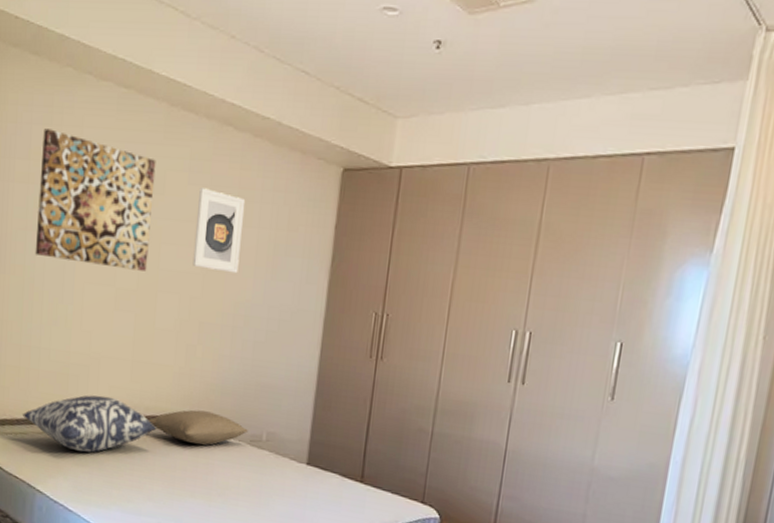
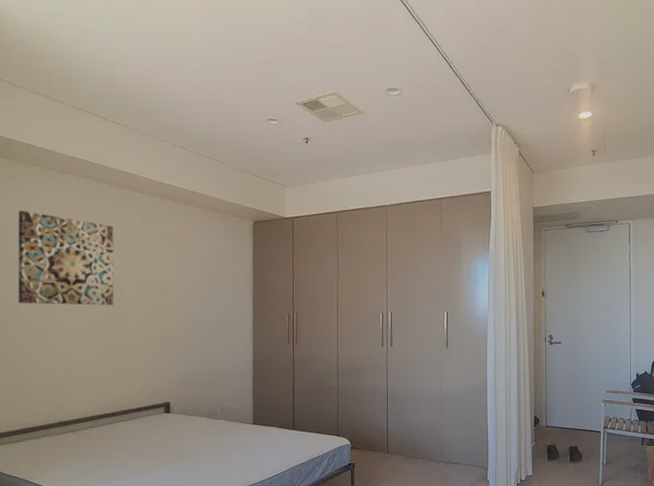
cushion: present [23,395,157,453] -> none [17,401,134,447]
pillow: present [148,409,248,445] -> none [126,399,206,425]
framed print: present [192,188,246,274] -> none [149,243,186,299]

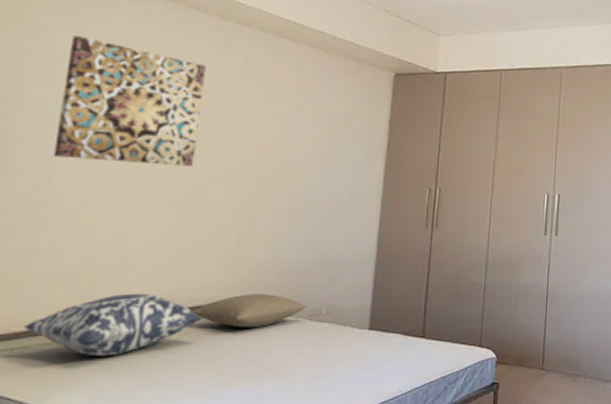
cushion: none [17,401,134,447] -> present [24,293,202,357]
pillow: none [126,399,206,425] -> present [192,294,307,328]

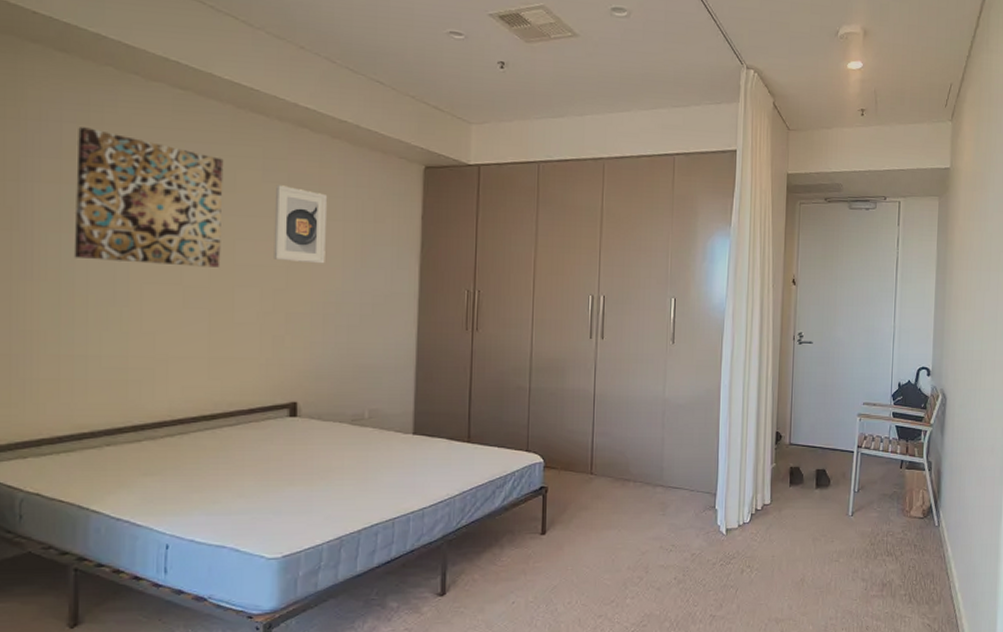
cushion: present [24,293,202,357] -> none [67,397,244,461]
pillow: present [192,294,307,328] -> none [233,398,348,433]
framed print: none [245,90,302,163] -> present [273,185,328,264]

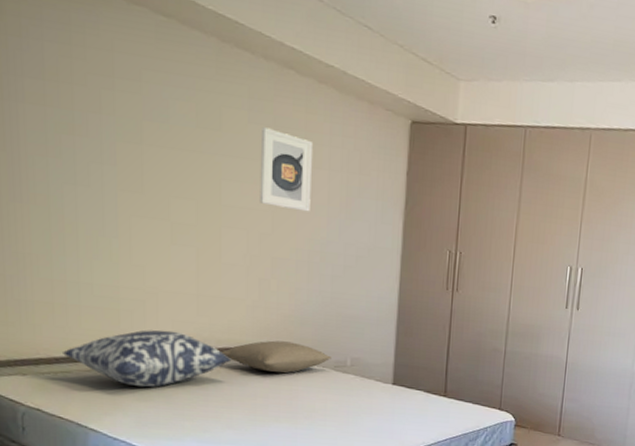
cushion: none [67,397,244,461] -> present [63,330,232,388]
wall art: present [74,127,224,268] -> none [60,47,209,207]
pillow: none [233,398,348,433] -> present [221,340,332,373]

